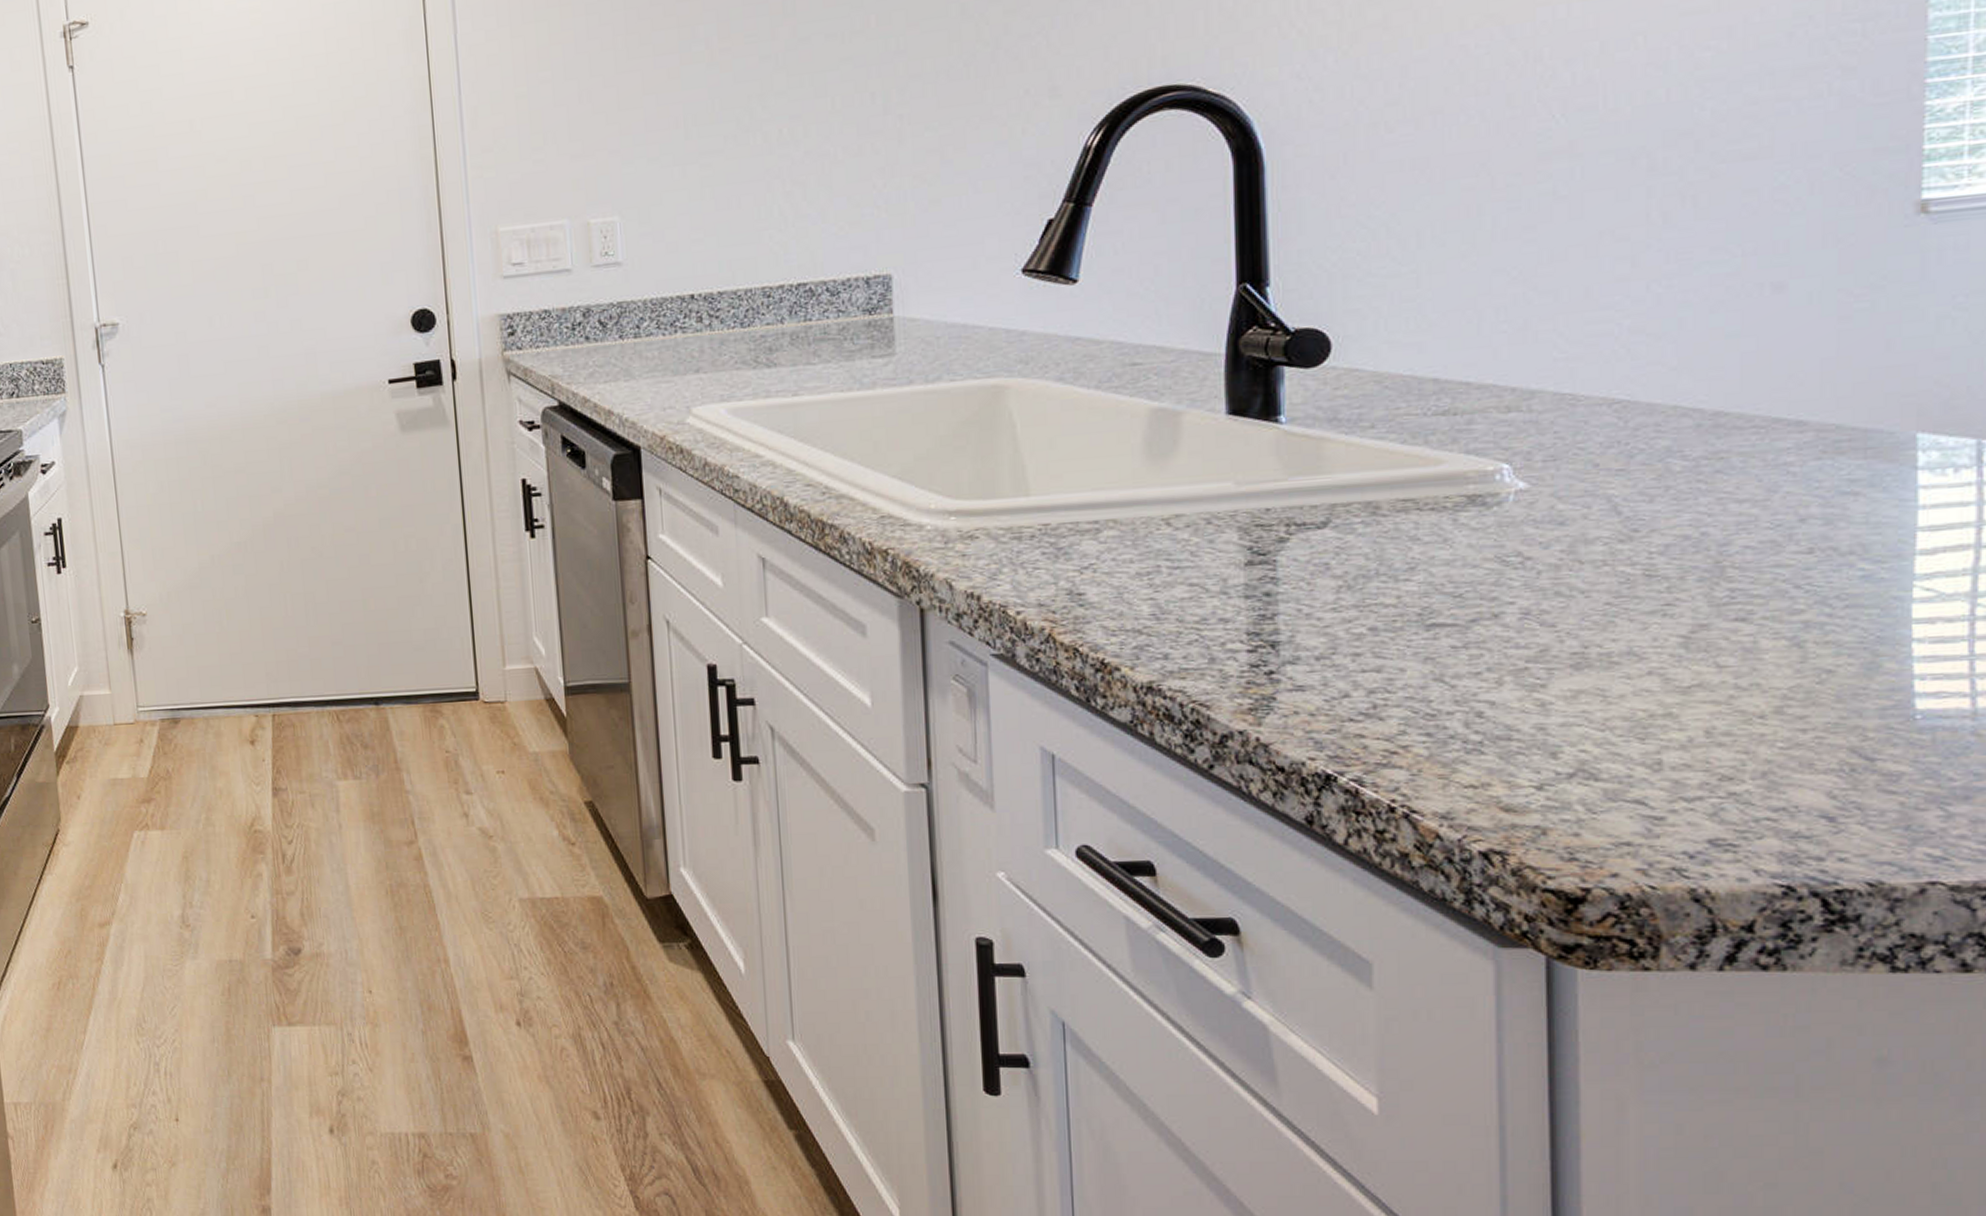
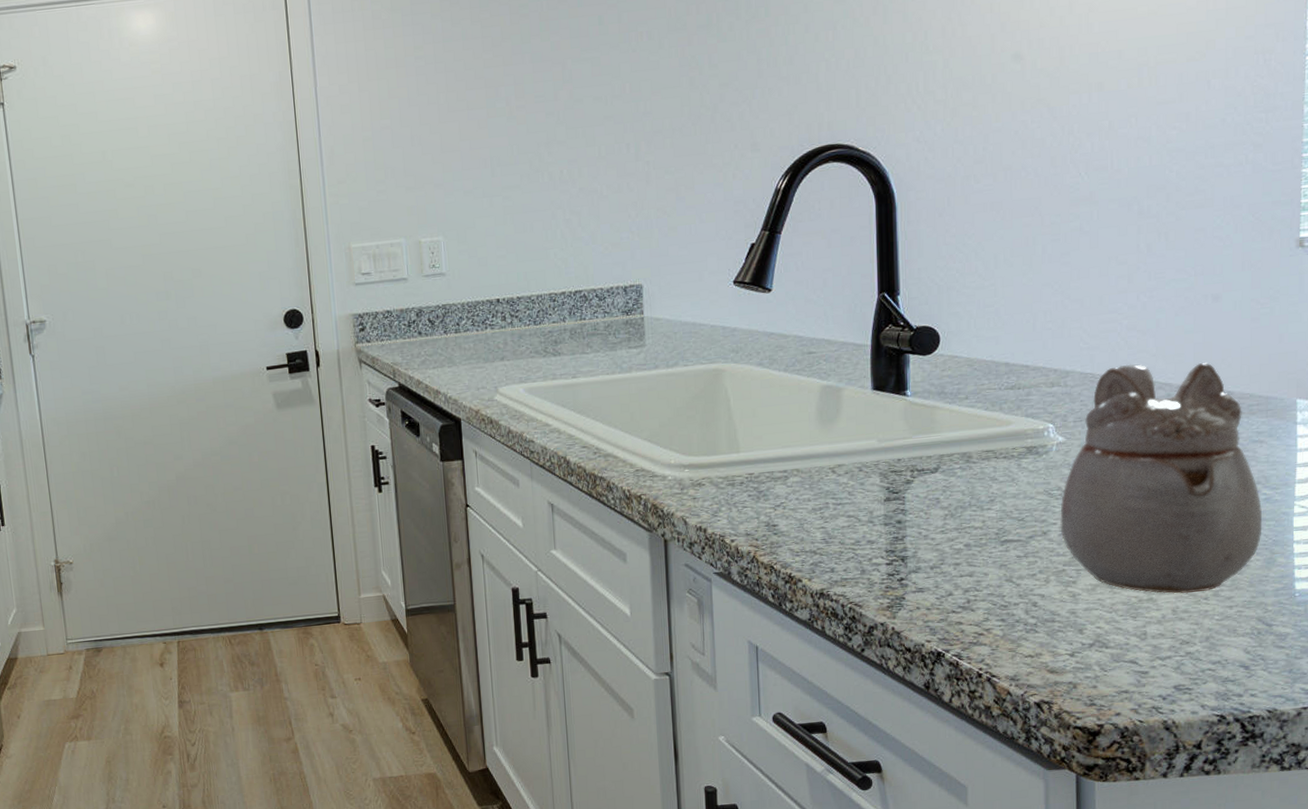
teapot: none [1521,380,1858,709] -> present [1060,363,1263,594]

